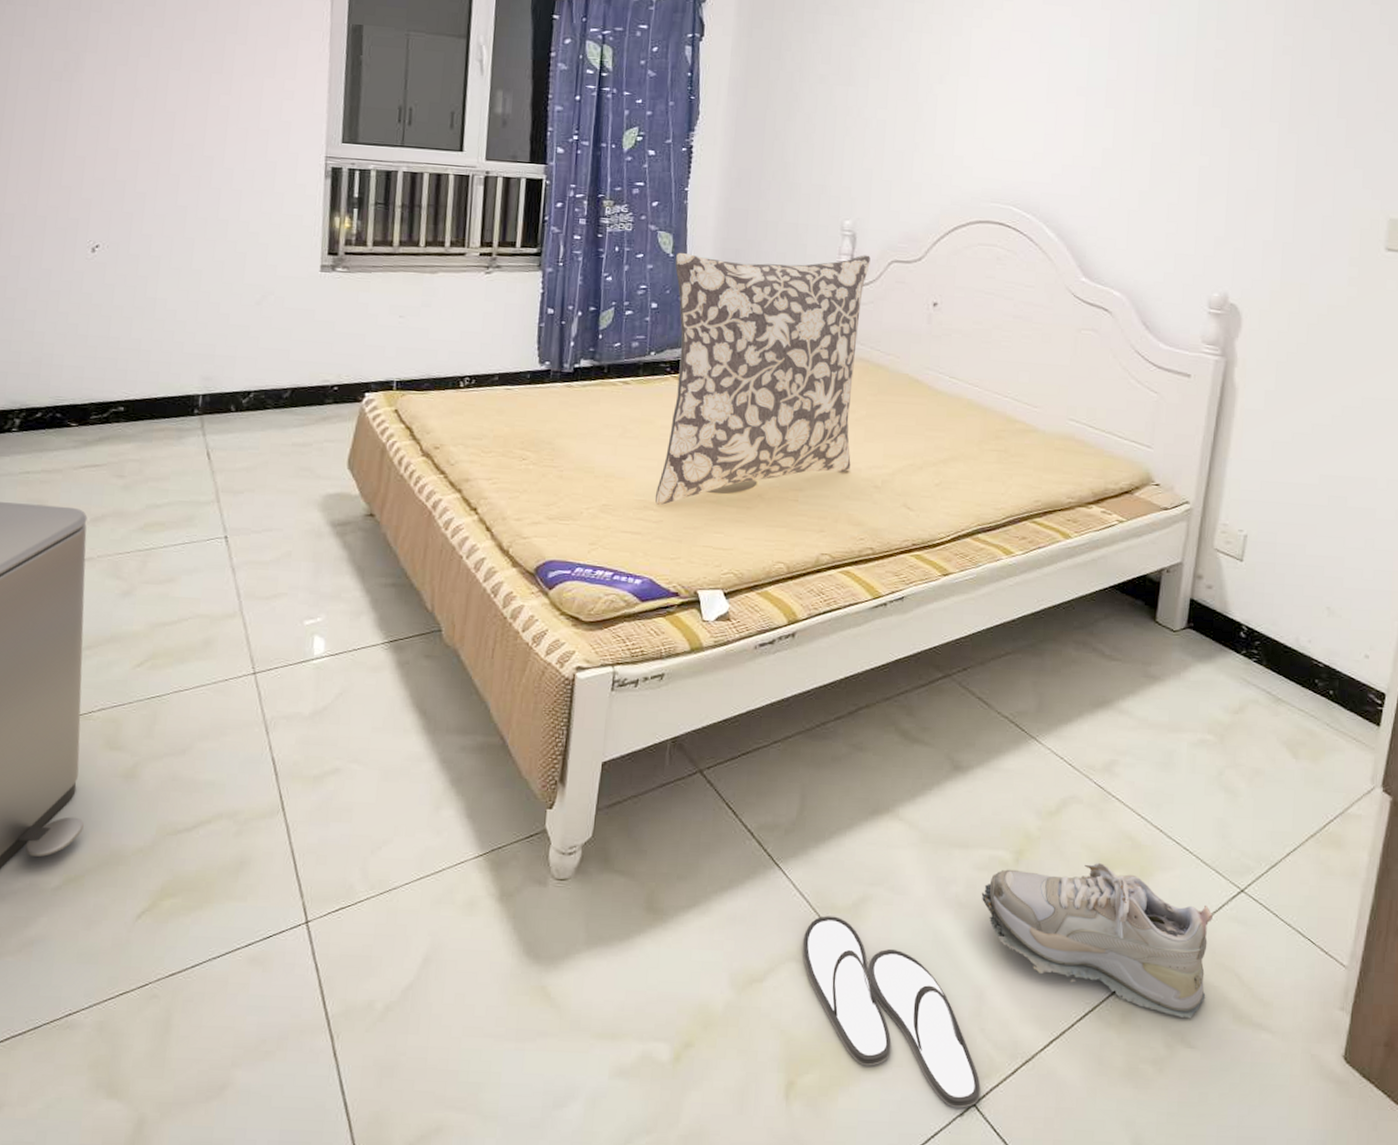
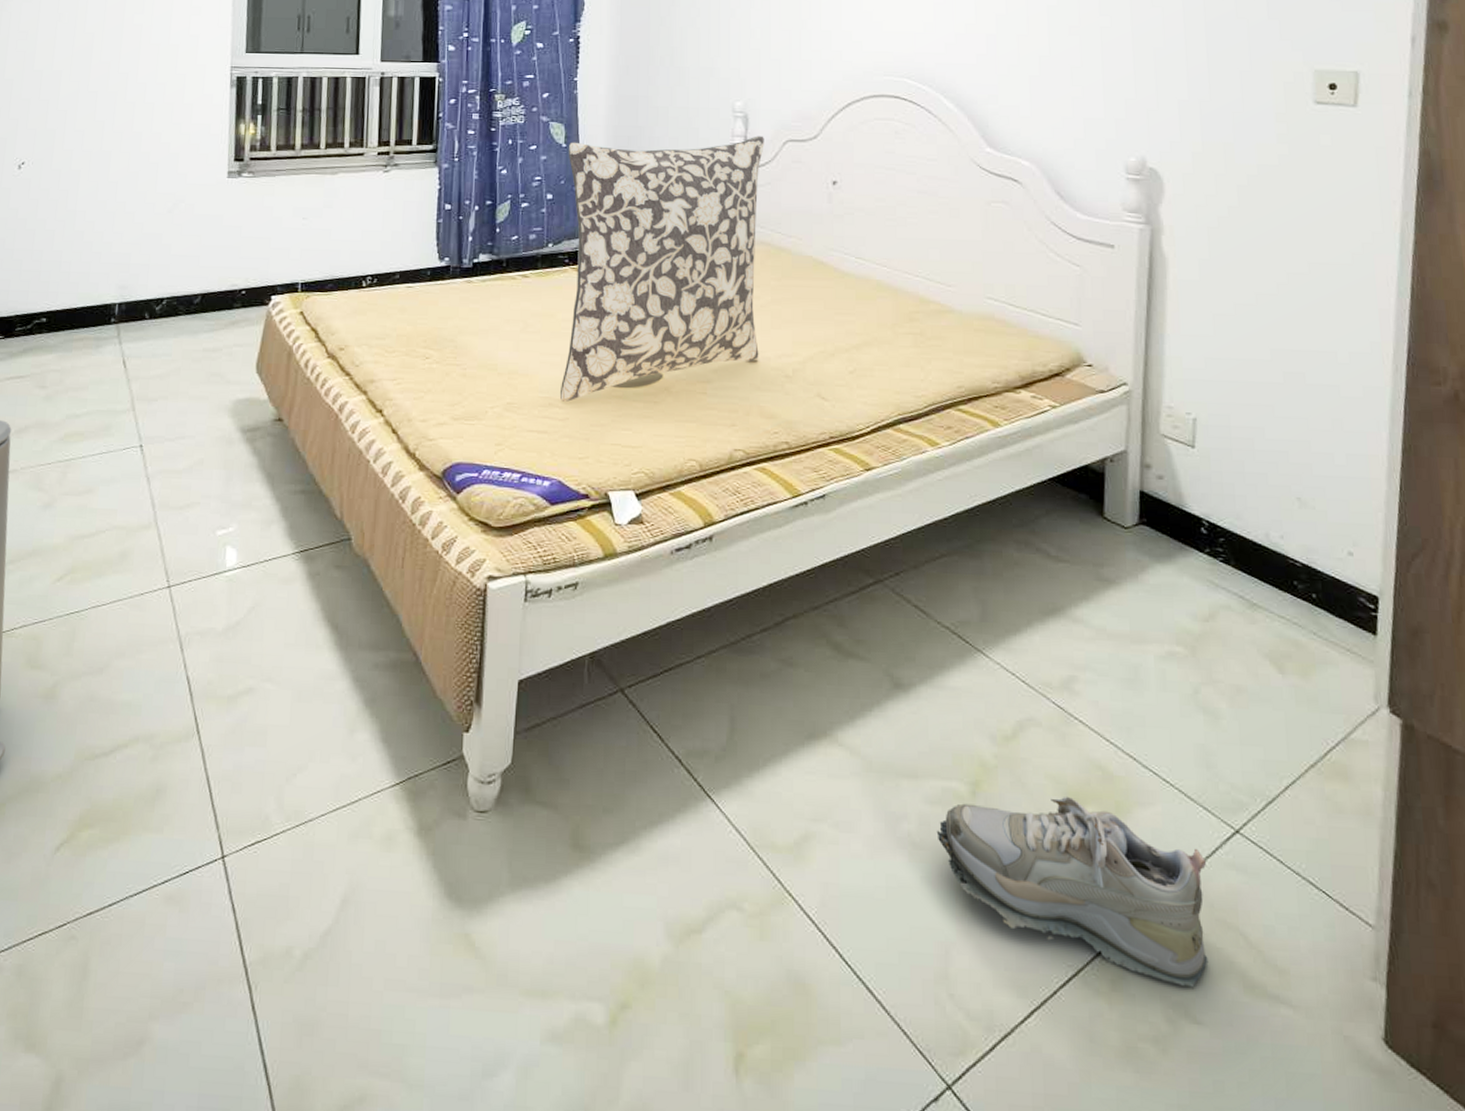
slippers: present [802,916,981,1108] -> none [742,856,955,1092]

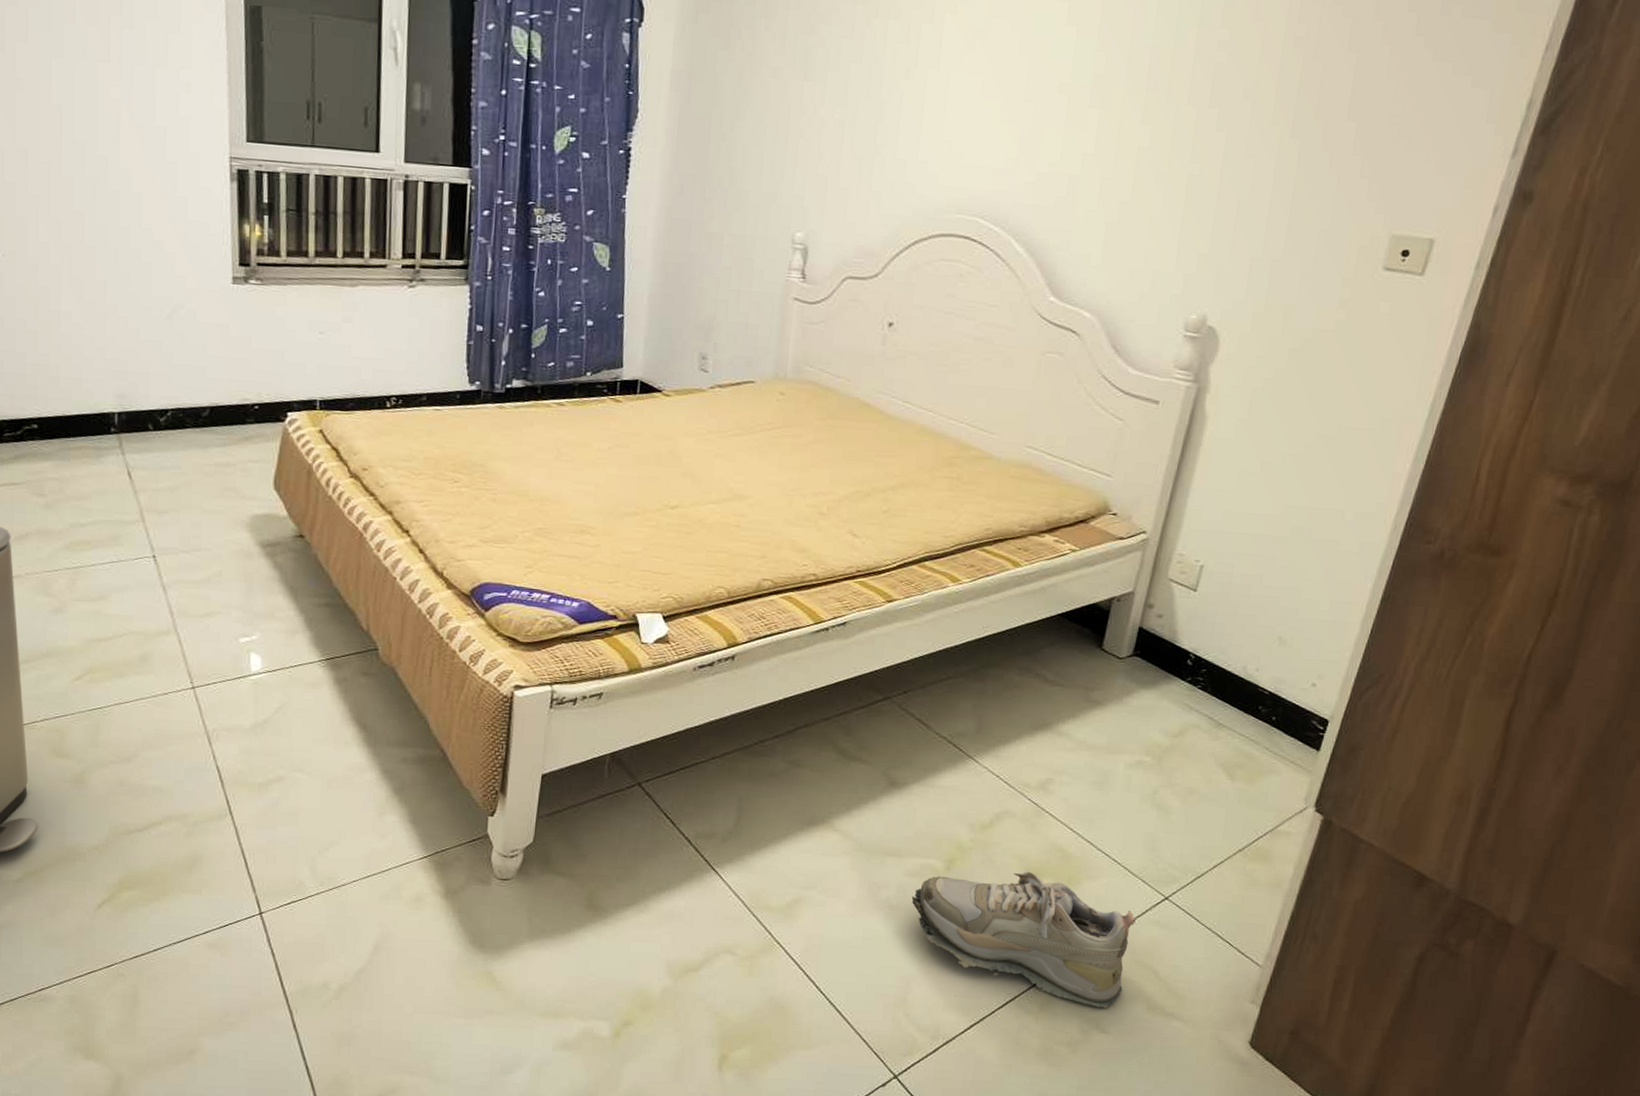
pillow: present [559,135,764,402] -> none [592,265,823,529]

